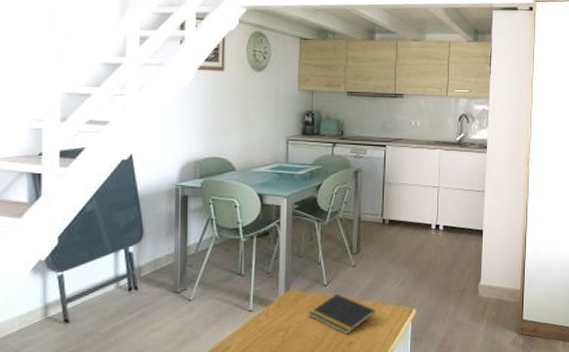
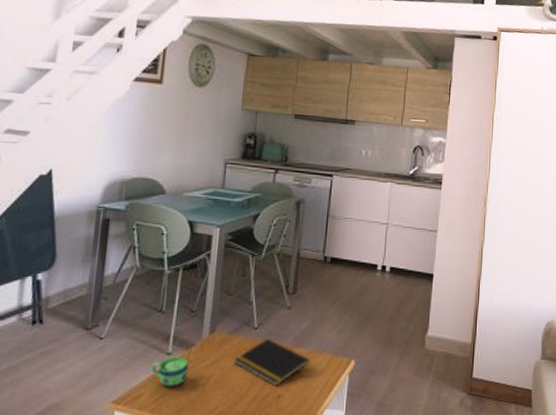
cup: none [236,312,268,340] -> present [151,356,188,388]

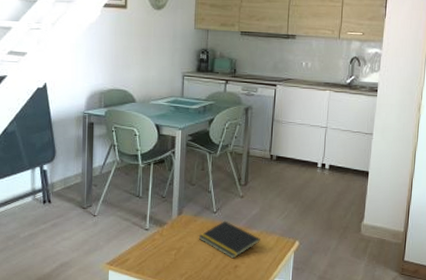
cup: present [151,356,188,388] -> none [134,232,162,255]

